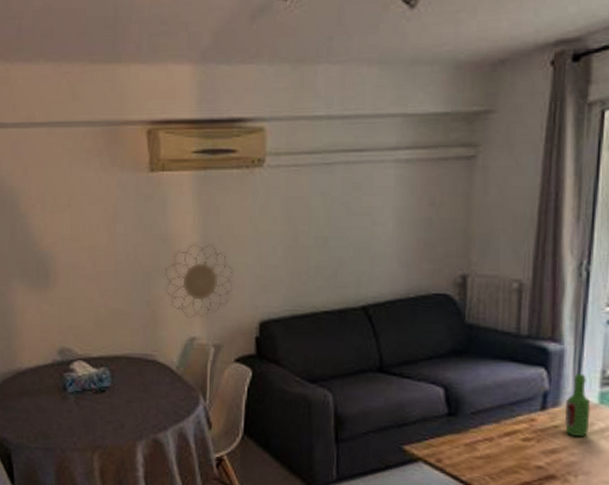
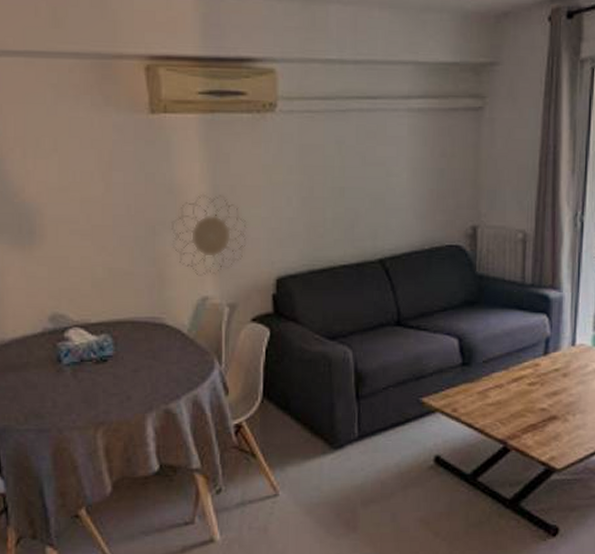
alcohol: present [564,374,591,437] -> none [563,319,586,379]

